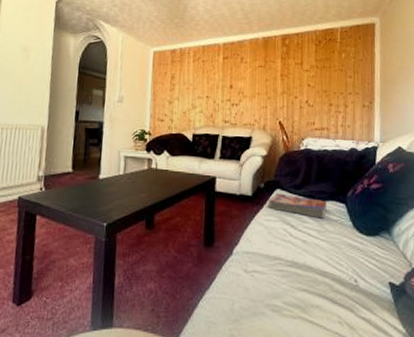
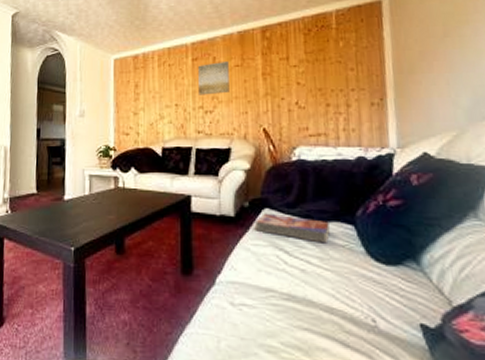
wall art: none [227,62,254,90] -> present [198,62,230,95]

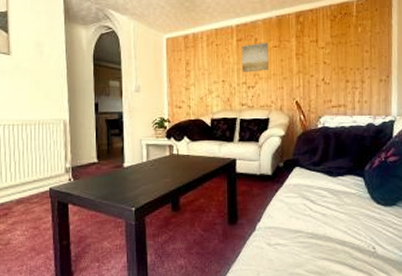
textbook: present [256,213,330,244] -> none [288,171,345,193]

